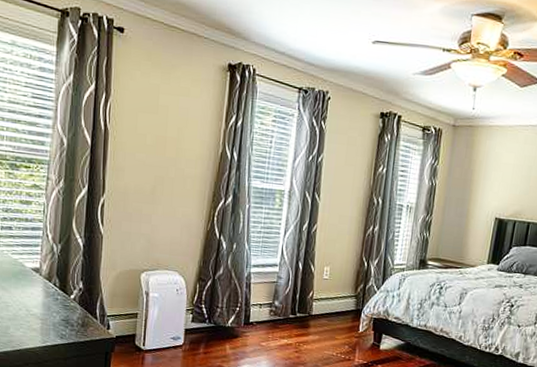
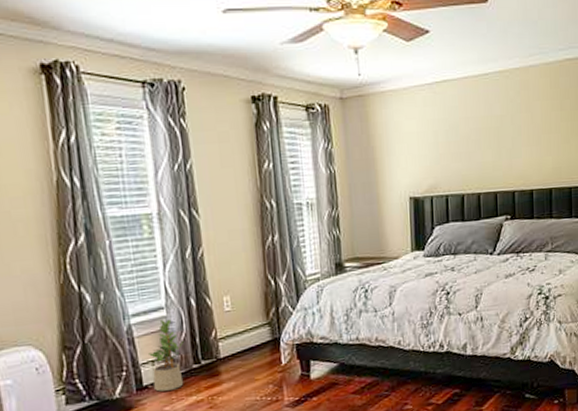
potted plant: none [257,274,287,331] -> present [149,319,184,392]

